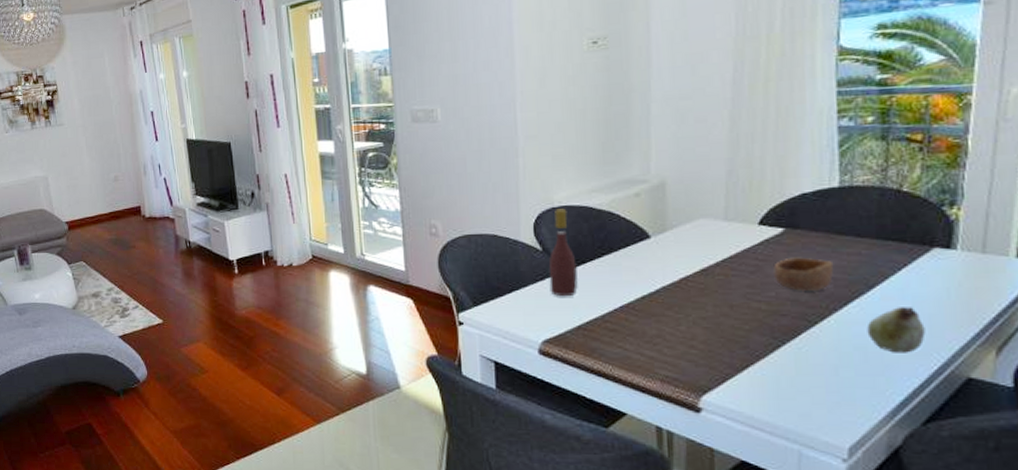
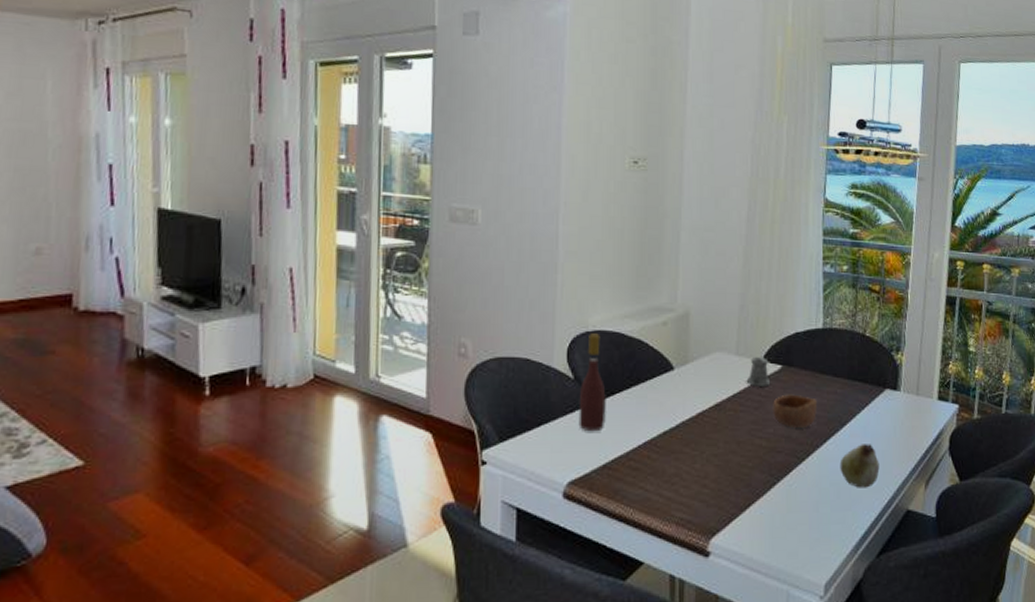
pepper shaker: none [738,220,770,251] -> present [746,356,771,386]

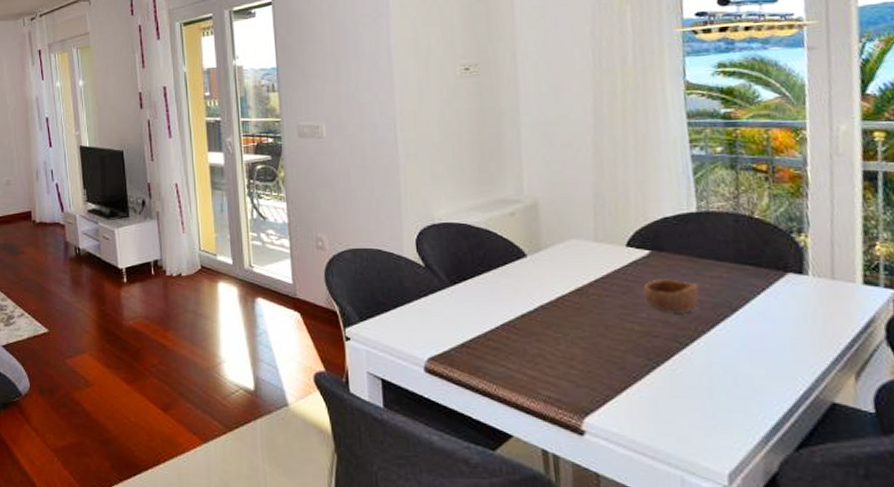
wine bottle: present [578,333,606,432] -> none [431,225,460,314]
pepper shaker: present [746,356,771,386] -> none [609,242,639,271]
fruit: present [840,444,880,488] -> none [734,330,789,377]

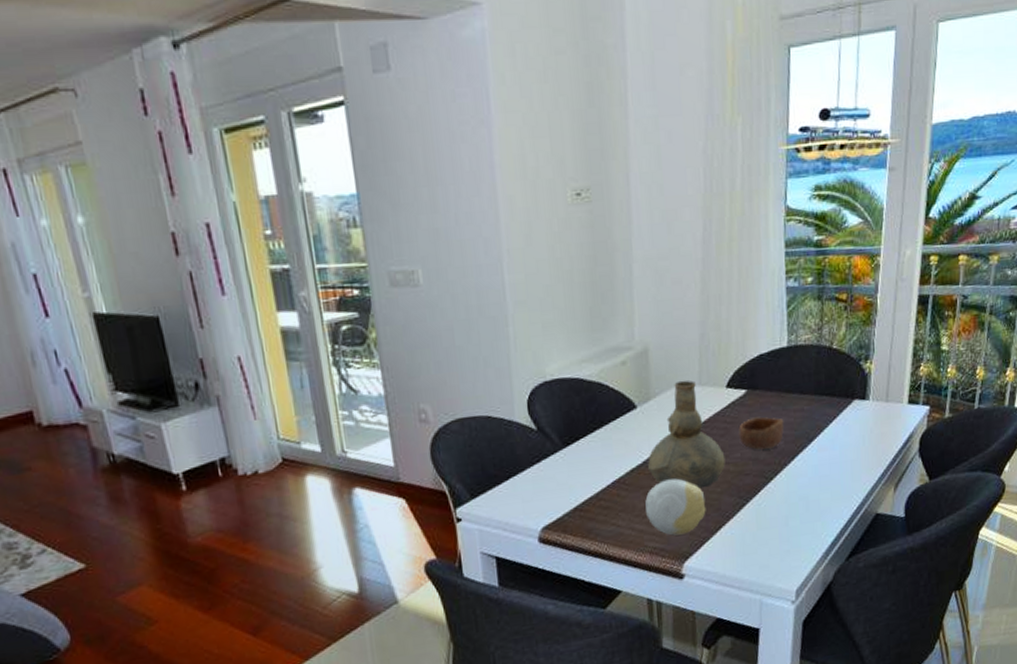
decorative ball: none [538,330,609,388] -> present [645,478,706,536]
vase: none [540,235,629,344] -> present [648,380,726,489]

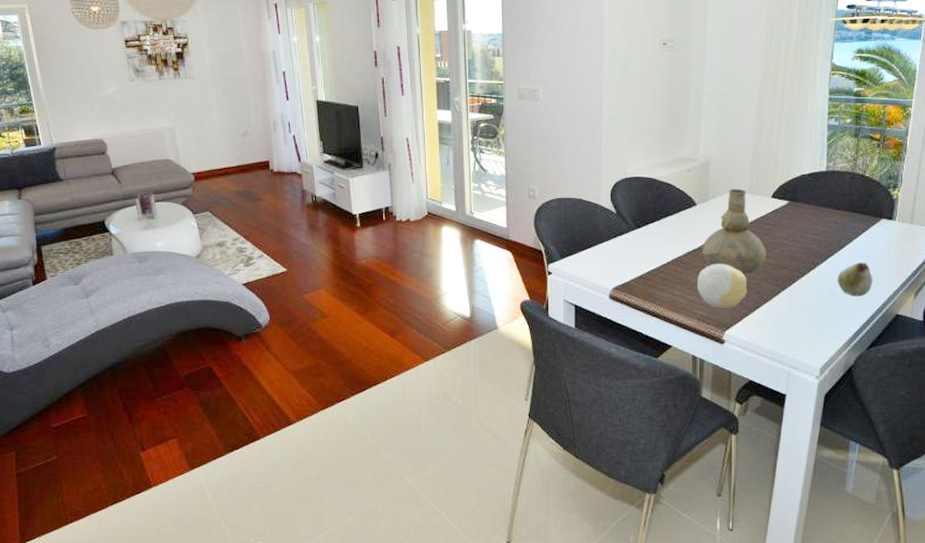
bowl: present [739,417,784,450] -> none [780,223,819,249]
fruit: none [808,455,848,499] -> present [837,262,873,297]

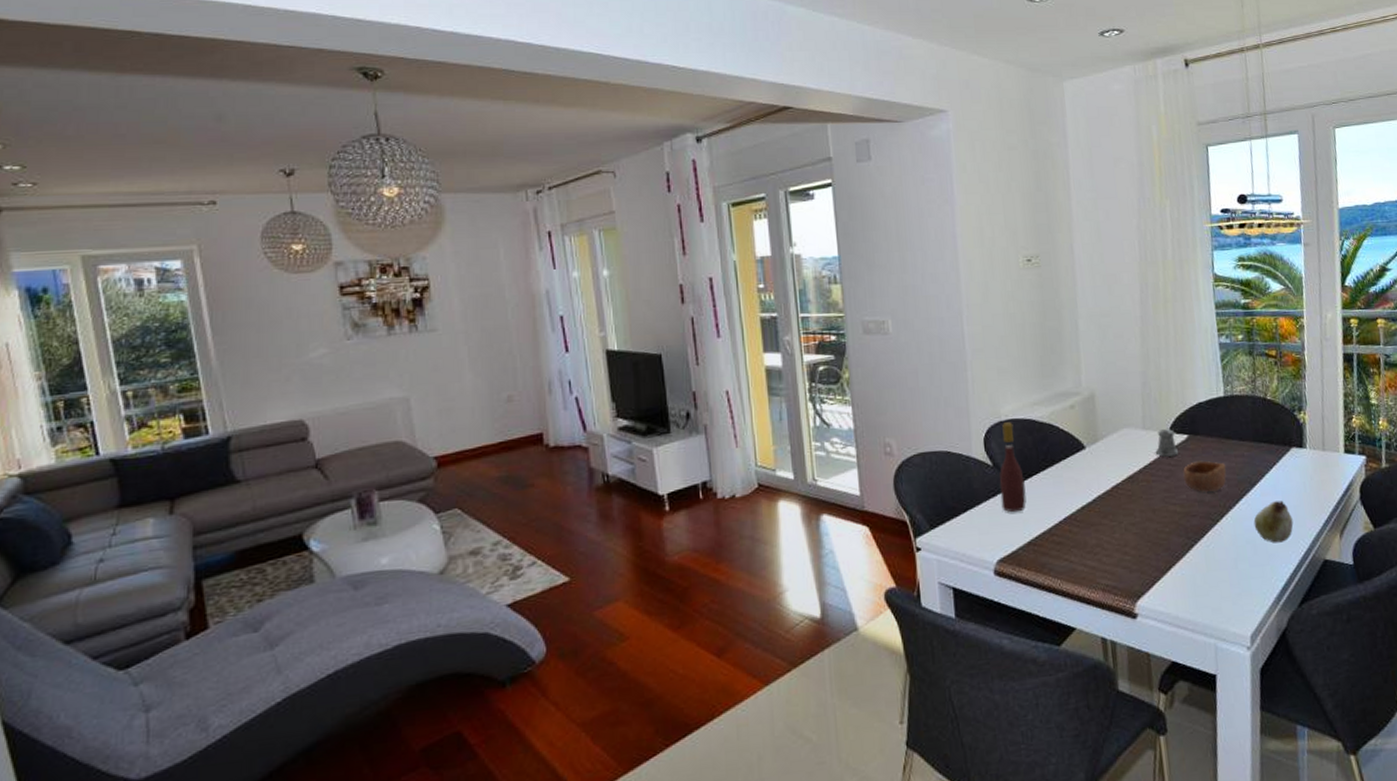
wine bottle: none [620,179,642,252] -> present [999,422,1027,513]
decorative ball: present [697,264,747,308] -> none [1096,517,1156,574]
vase: present [702,188,766,274] -> none [1097,424,1172,528]
pepper shaker: none [757,194,778,218] -> present [1155,428,1179,457]
bowl: none [780,223,819,249] -> present [1183,460,1226,492]

